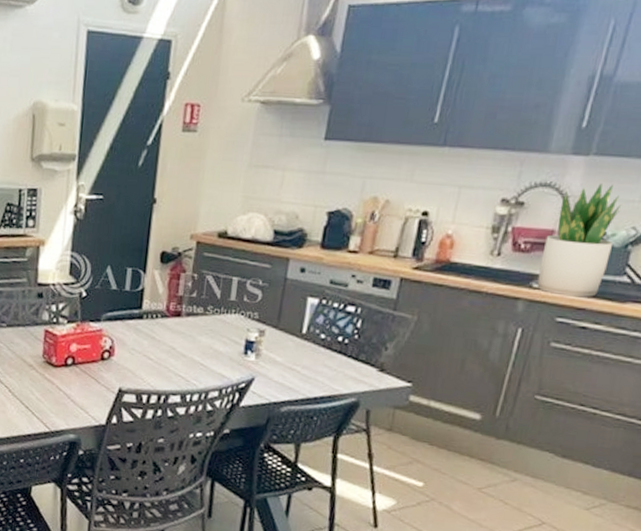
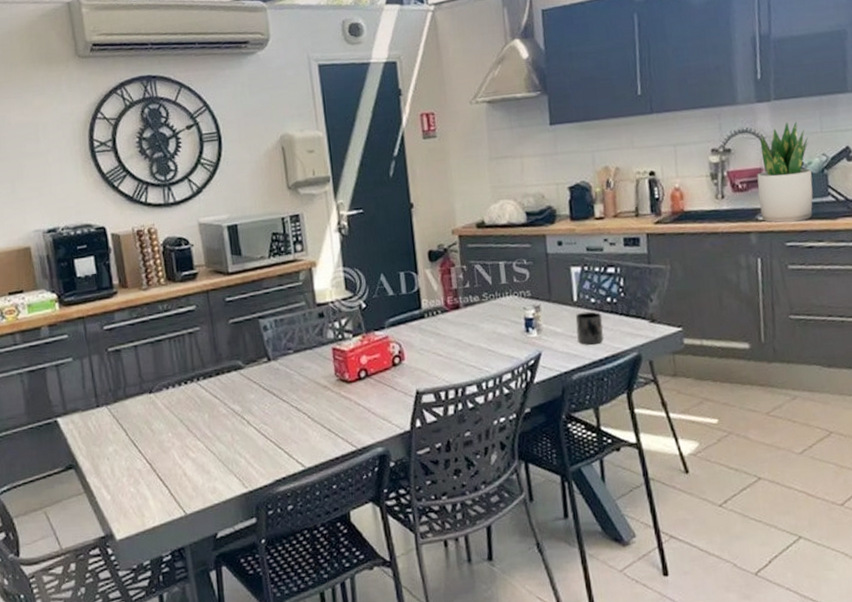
mug: none [296,346,329,381] -> present [575,311,604,345]

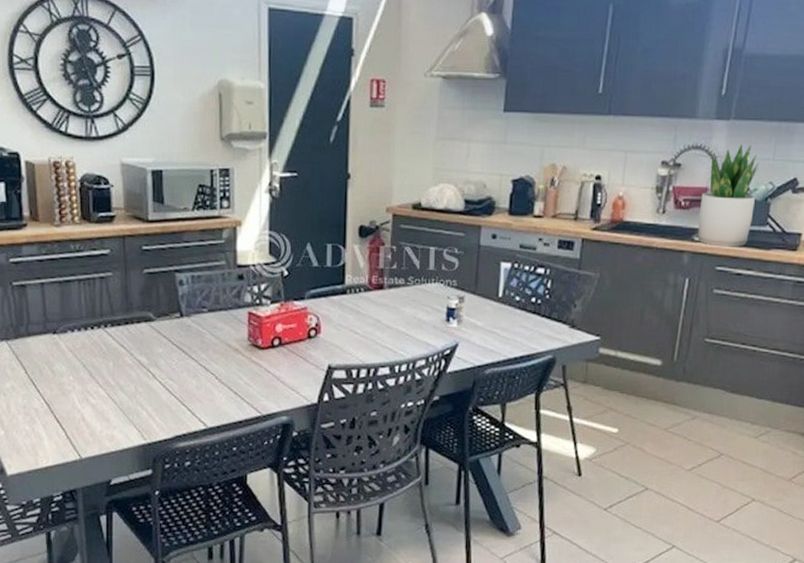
mug: present [575,311,604,345] -> none [496,309,524,342]

